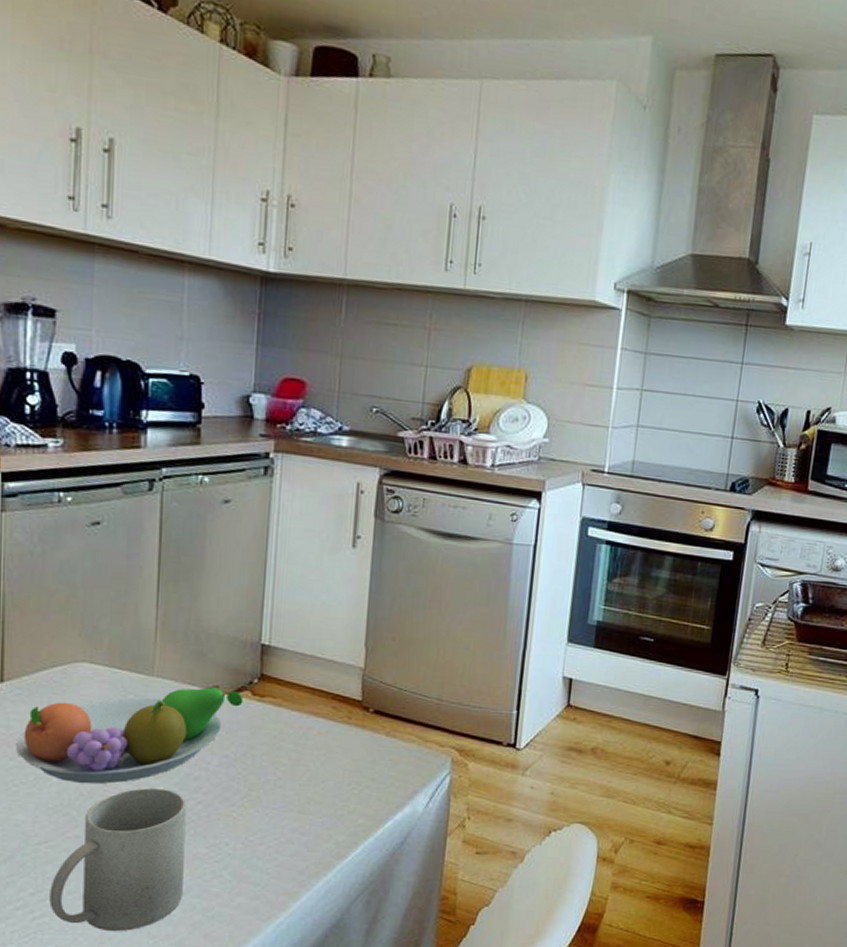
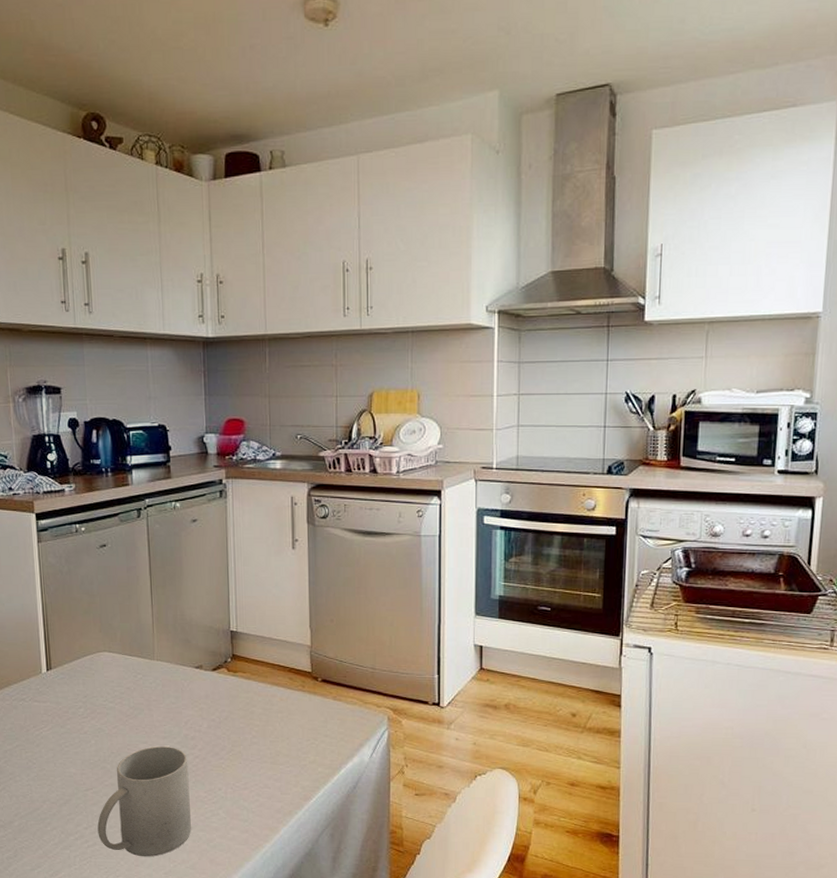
fruit bowl: present [16,687,243,784] -> none [64,667,221,744]

